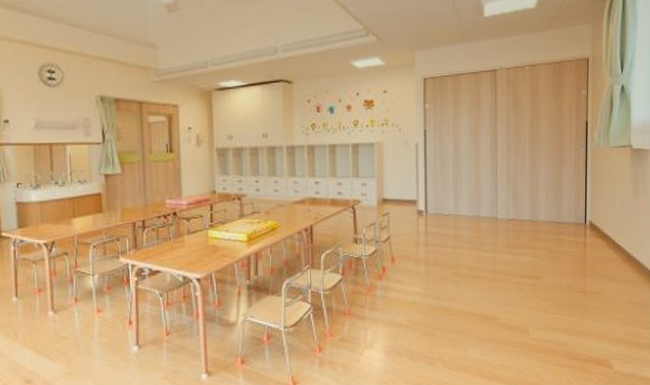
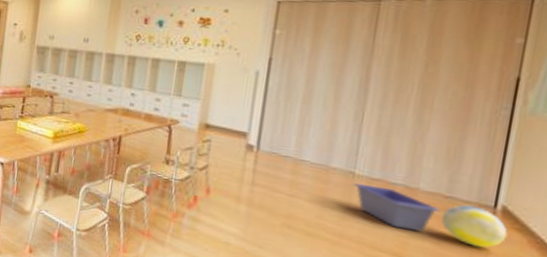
storage bin: none [497,224,554,256] -> present [353,183,441,232]
ball: none [555,225,595,257] -> present [441,204,508,248]

